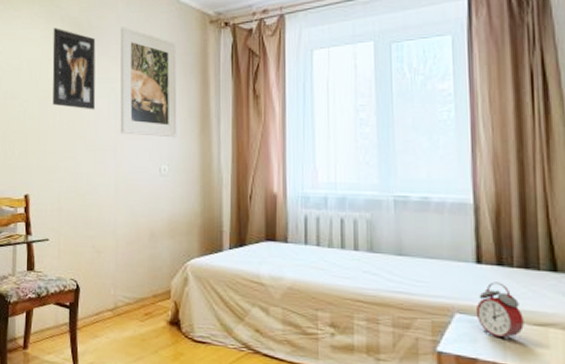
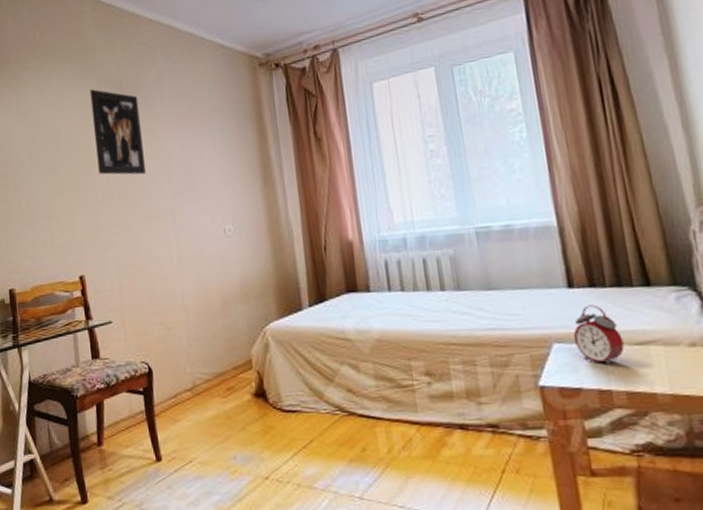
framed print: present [120,27,177,138] -> none [163,80,239,197]

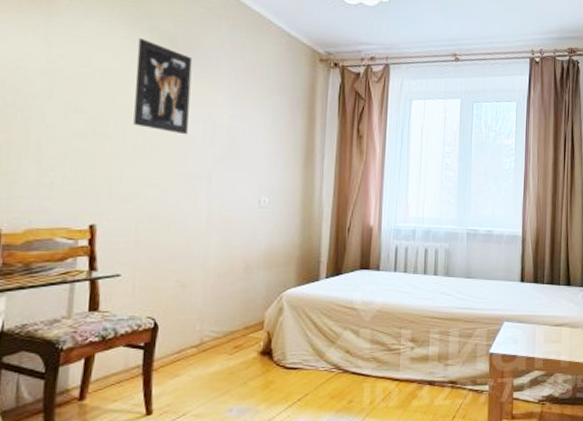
alarm clock: present [573,304,624,365] -> none [517,296,548,339]

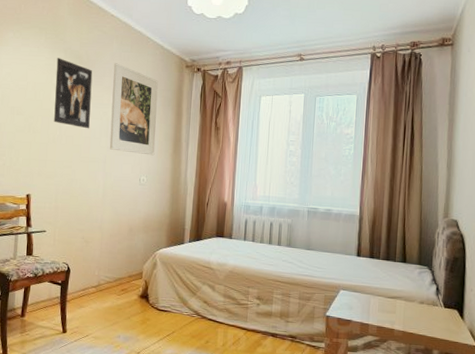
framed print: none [216,50,284,170] -> present [109,63,158,156]

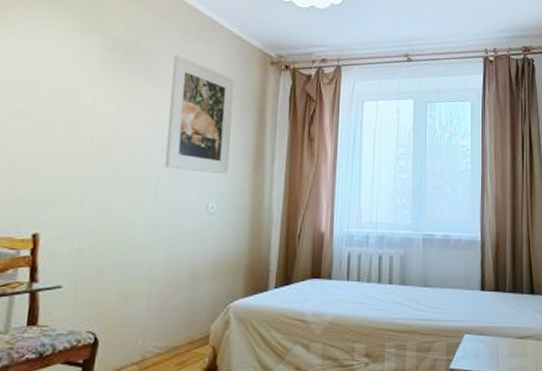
wall art: present [54,58,93,129] -> none [82,45,144,140]

